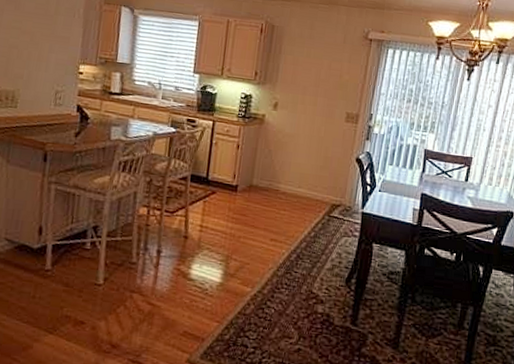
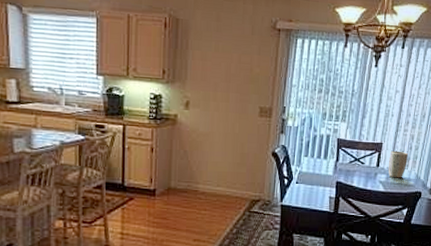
plant pot: none [477,166,499,196] -> present [388,150,408,178]

